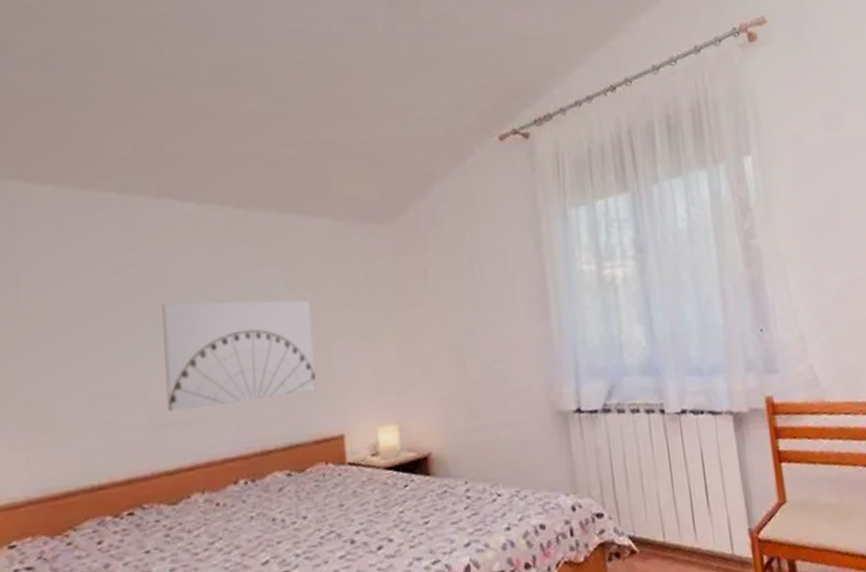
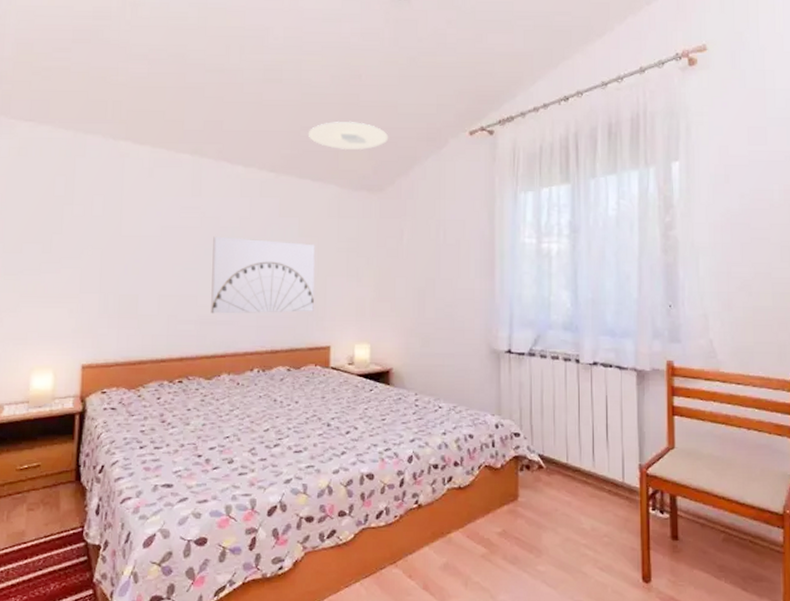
ceiling light: none [286,132,396,172] -> present [309,121,389,151]

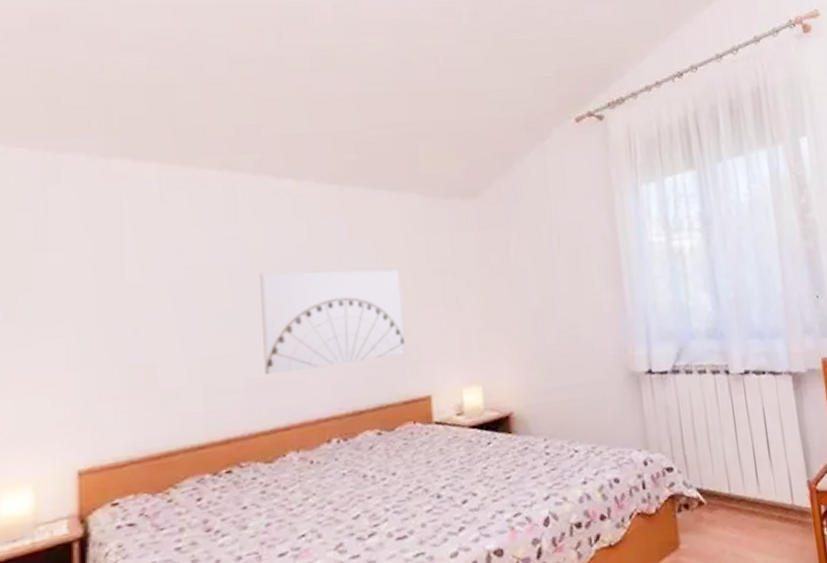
ceiling light: present [309,121,389,151] -> none [377,114,480,151]

